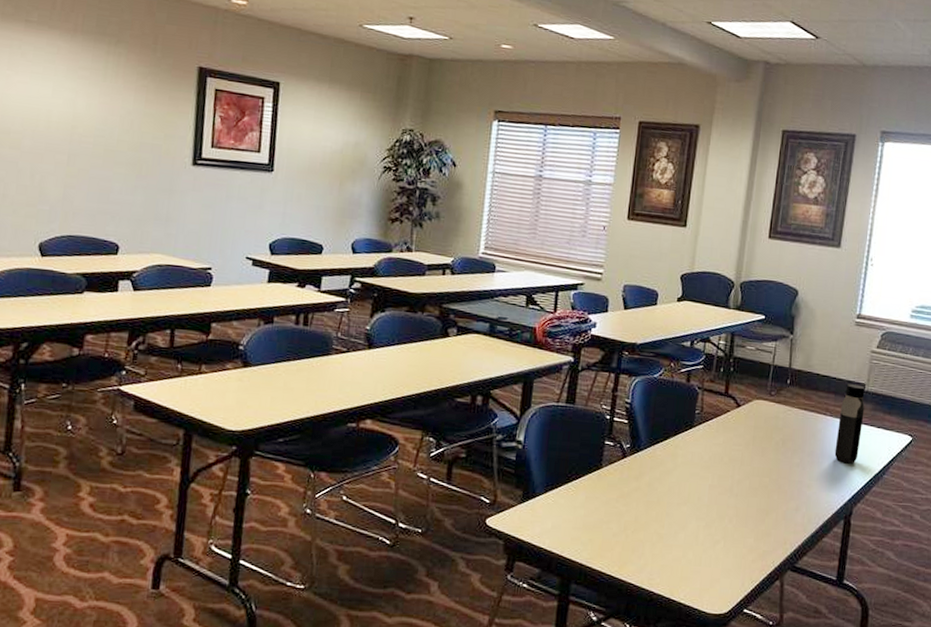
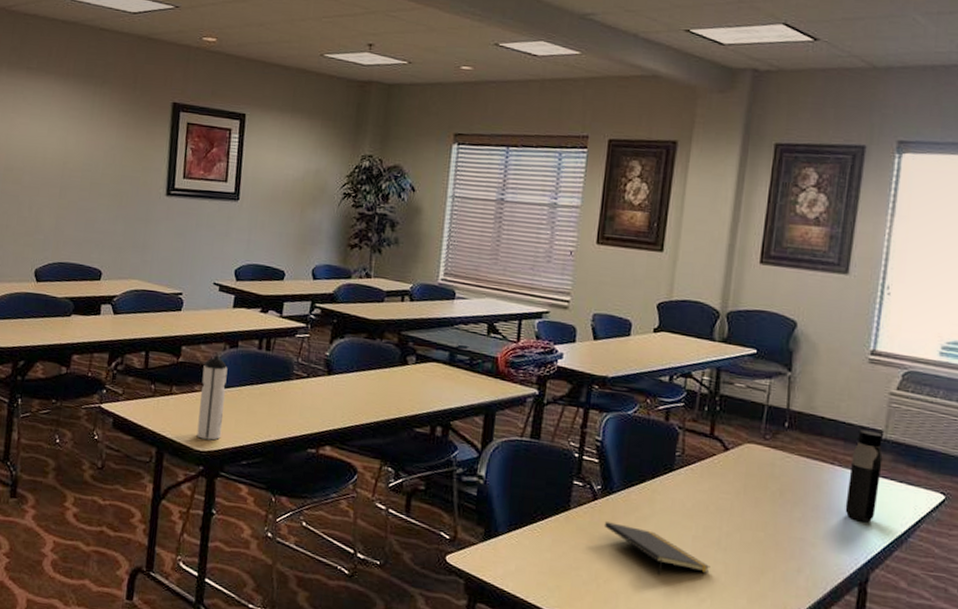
water bottle: none [229,331,263,419] -> present [197,355,228,440]
notepad: none [632,477,724,522] -> present [604,522,710,575]

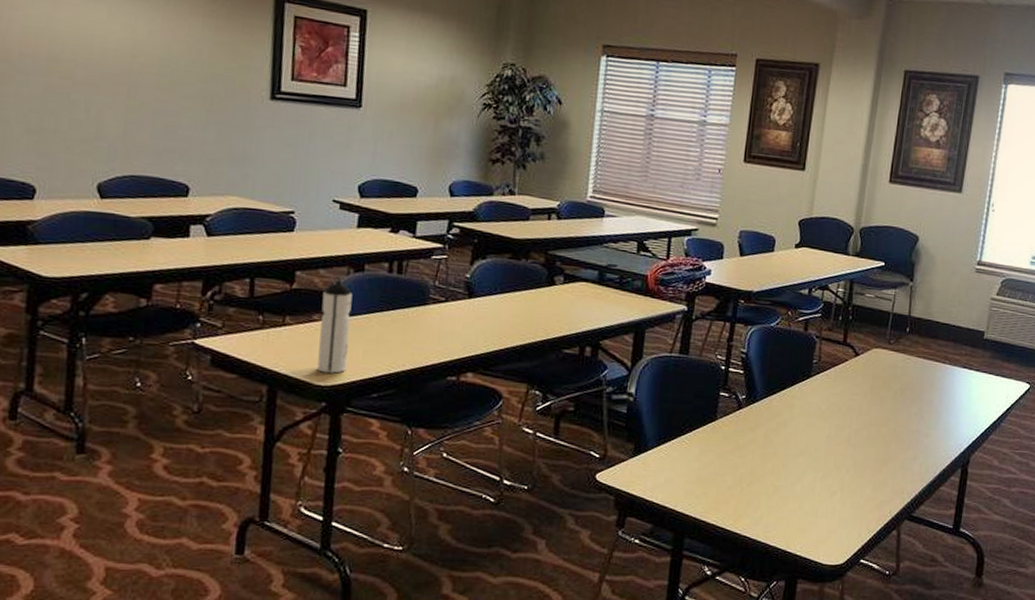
notepad: present [604,522,710,575] -> none [748,429,841,474]
water bottle: present [845,430,883,523] -> none [953,332,984,412]

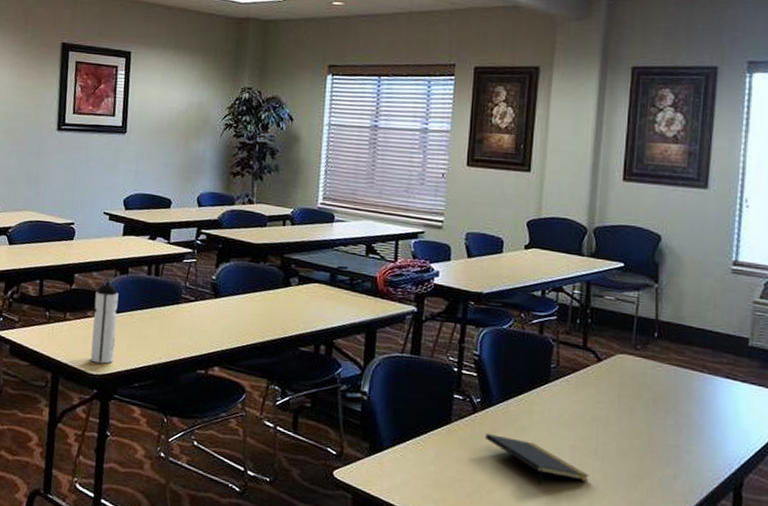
notepad: none [748,429,841,474] -> present [484,434,589,485]

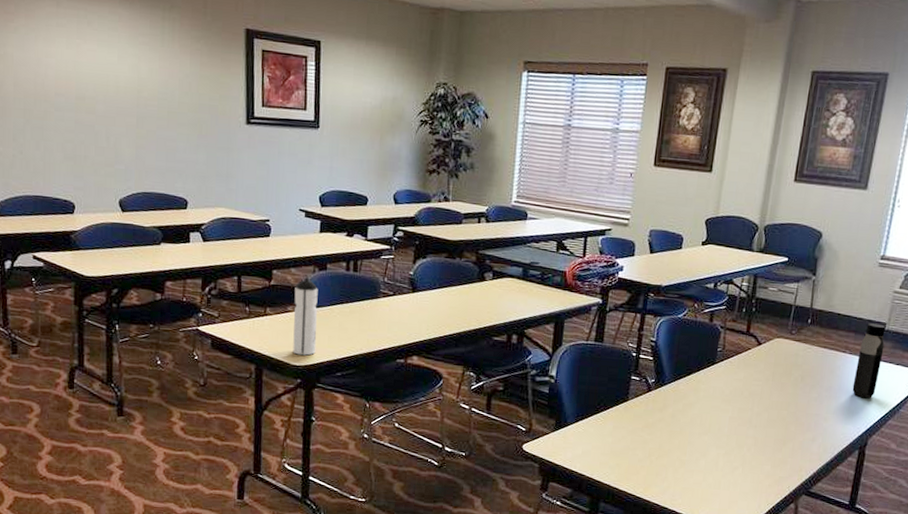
notepad: present [484,434,589,485] -> none [656,409,743,450]
water bottle: none [716,338,750,428] -> present [852,323,886,399]

